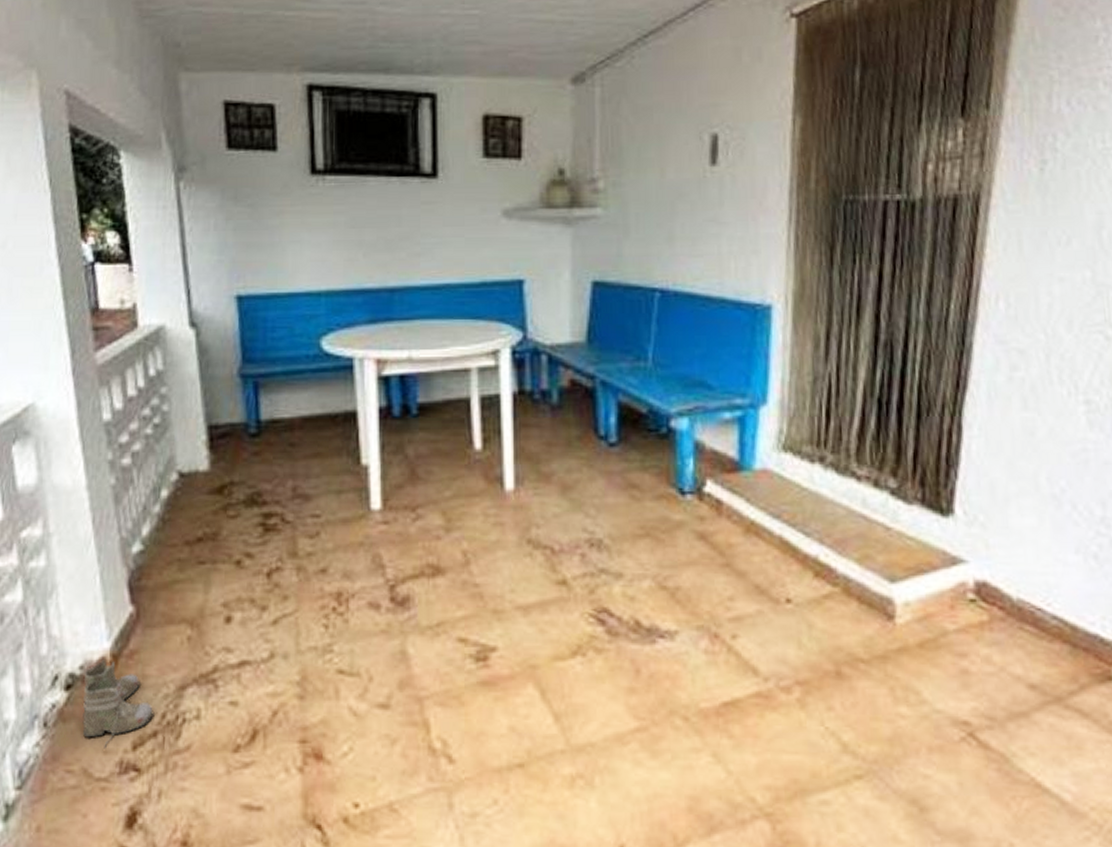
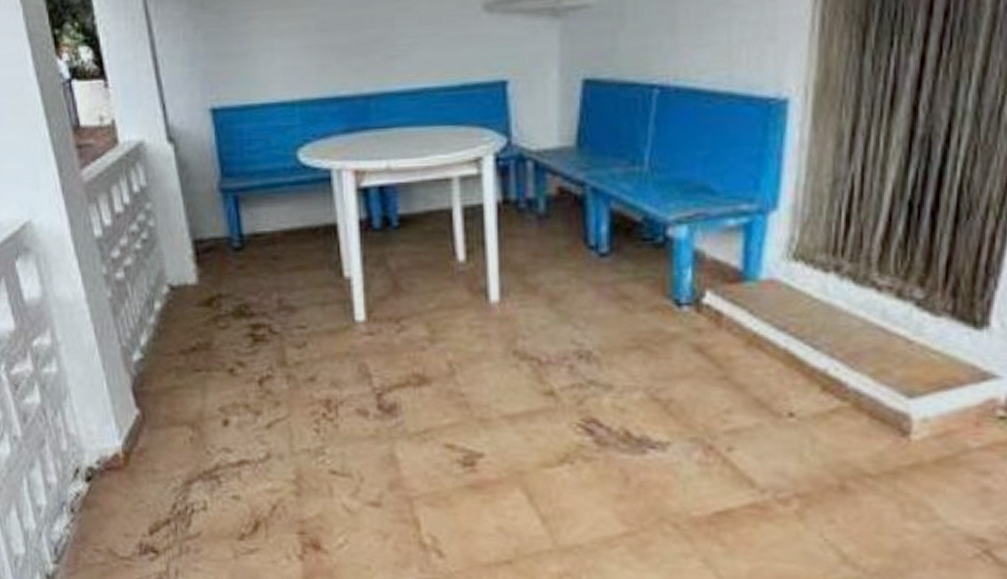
boots: present [82,659,155,748] -> none [101,456,166,532]

